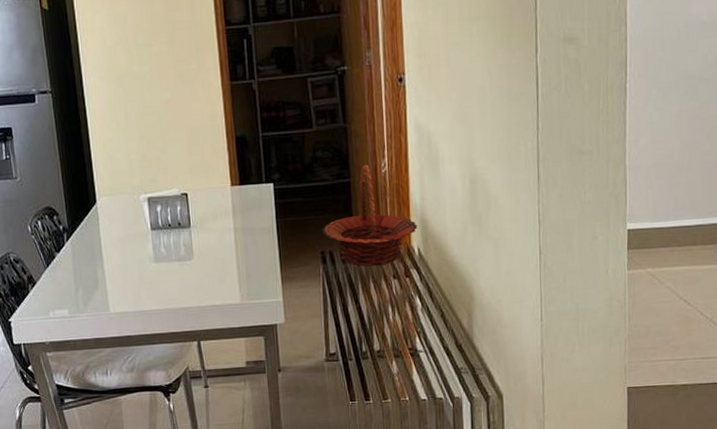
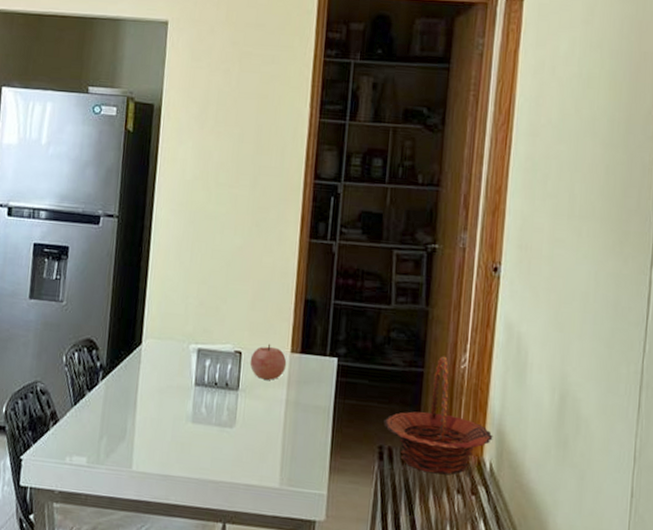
fruit: none [196,181,229,214] -> present [249,343,287,380]

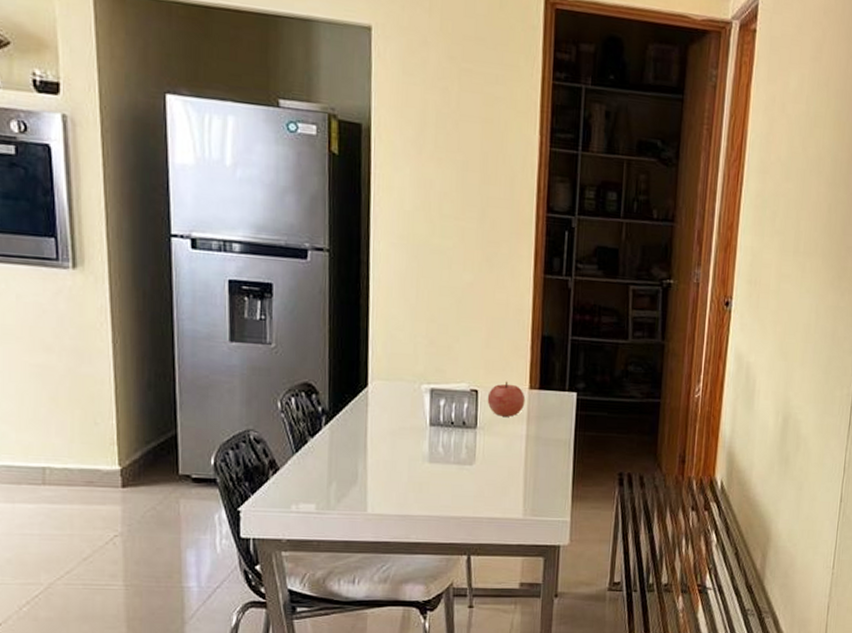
basket: present [383,356,493,475] -> none [623,386,724,495]

